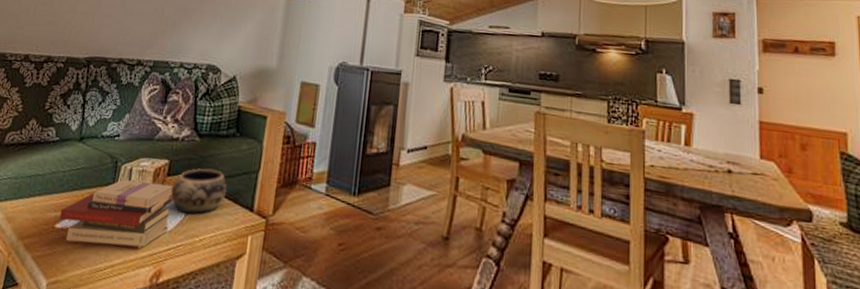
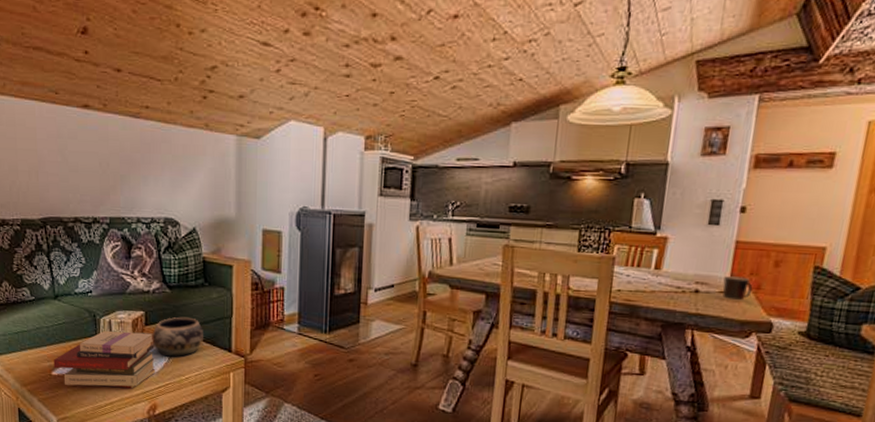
mug: none [754,157,785,187] -> present [722,276,753,303]

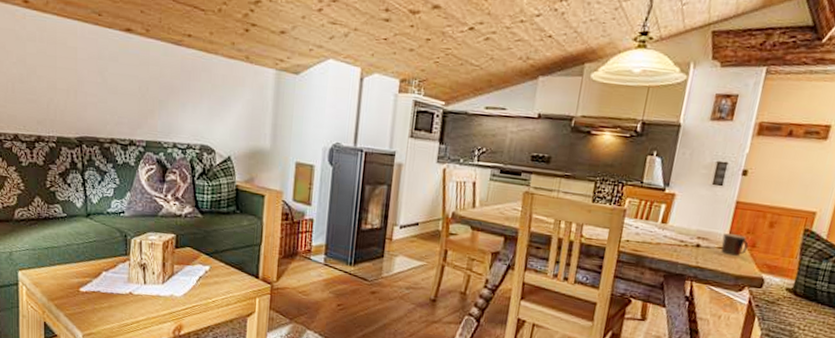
books: present [53,330,156,389] -> none [82,251,184,309]
decorative bowl: present [152,317,203,357] -> none [181,241,232,281]

